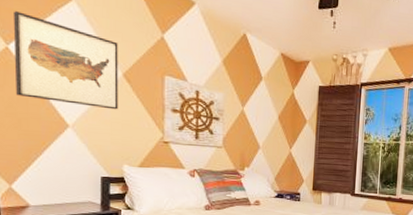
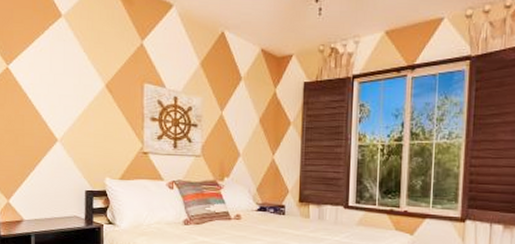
wall art: present [12,11,119,110] -> none [12,33,101,122]

